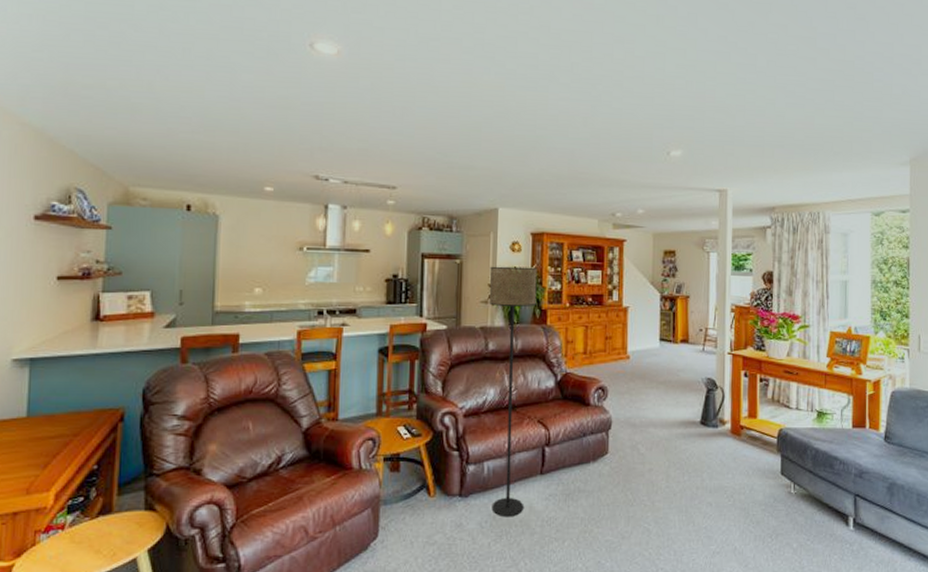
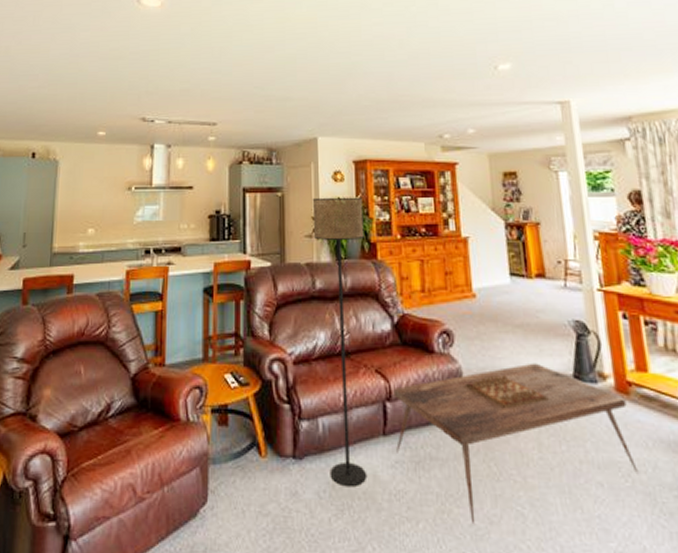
coffee table: none [551,412,739,539] -> present [394,363,638,523]

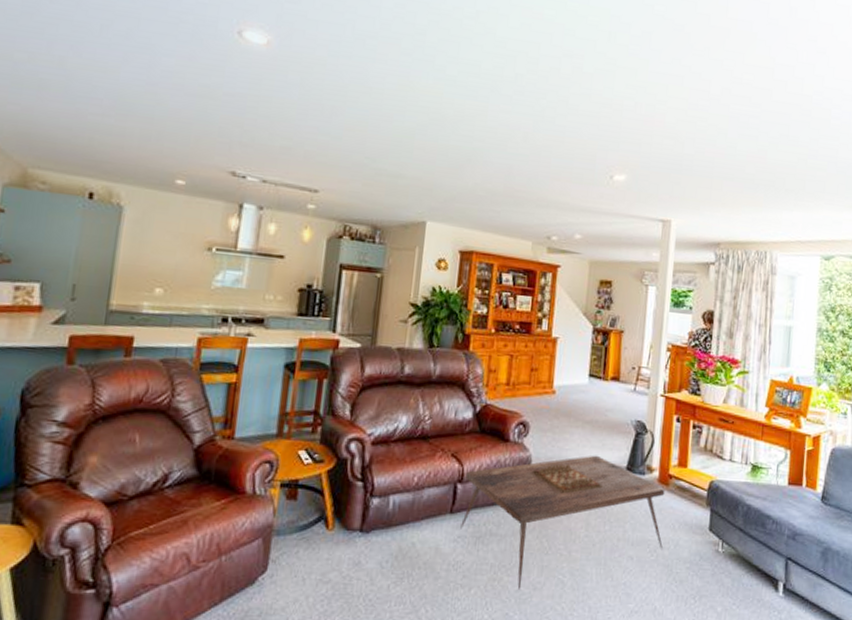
floor lamp: present [312,197,368,488] -> none [394,283,463,559]

